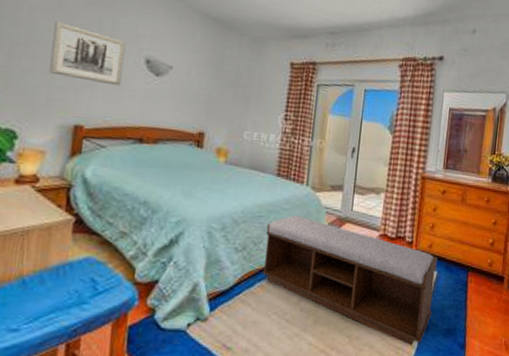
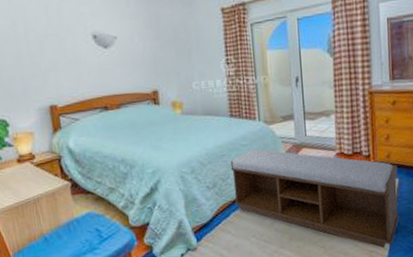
wall art: present [49,21,126,86] -> none [10,18,78,66]

